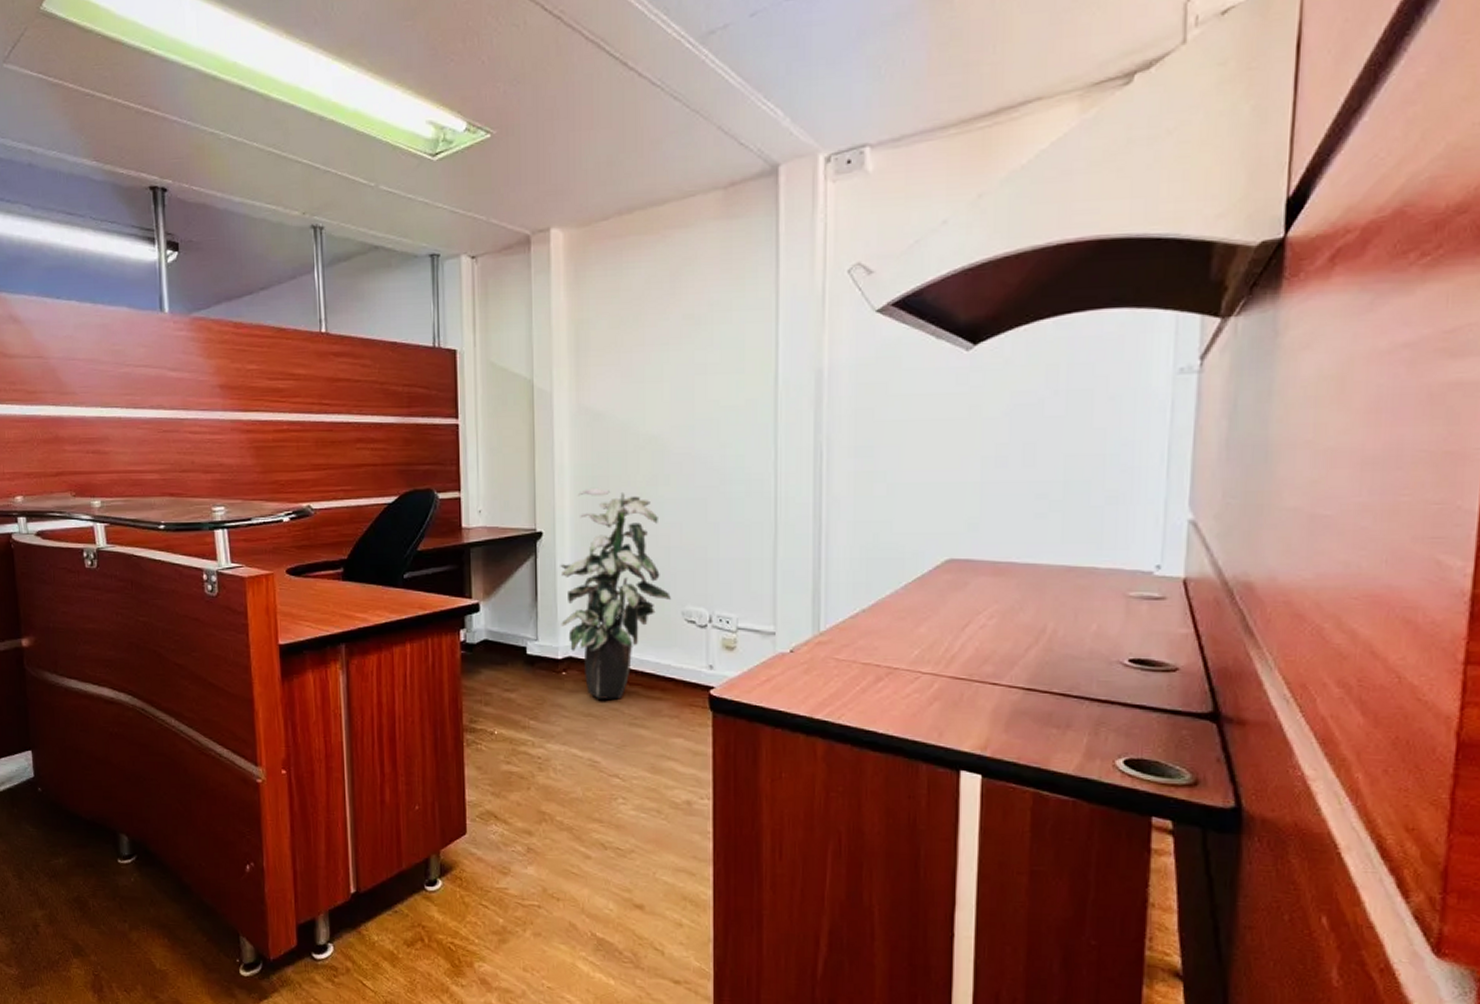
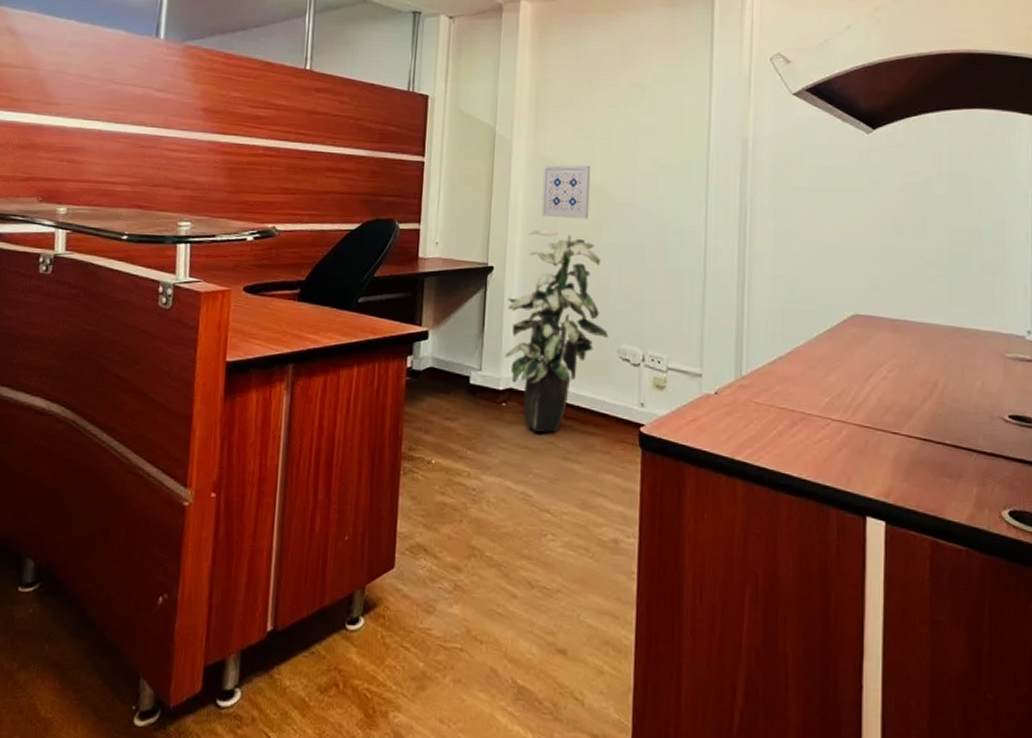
wall art: none [589,414,643,475] -> present [541,164,591,220]

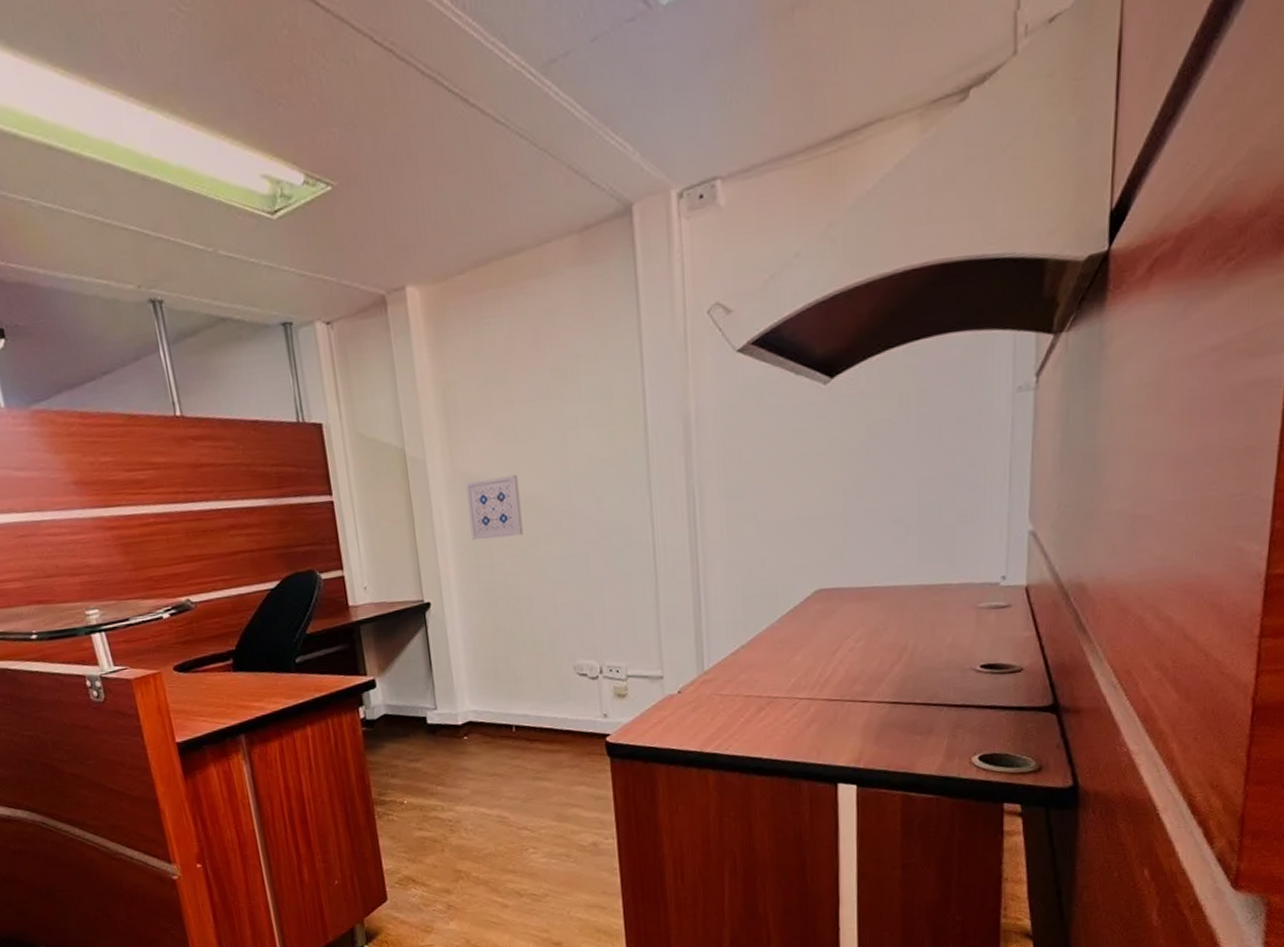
indoor plant: present [504,228,608,433] -> none [451,553,562,759]

